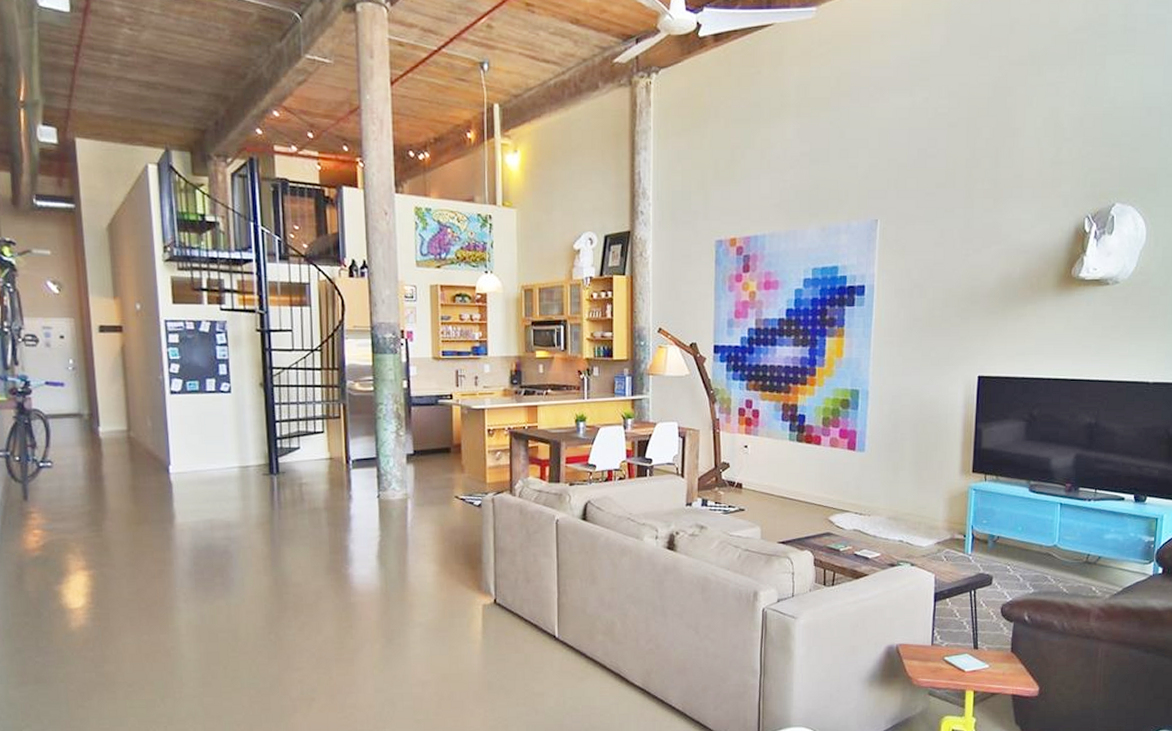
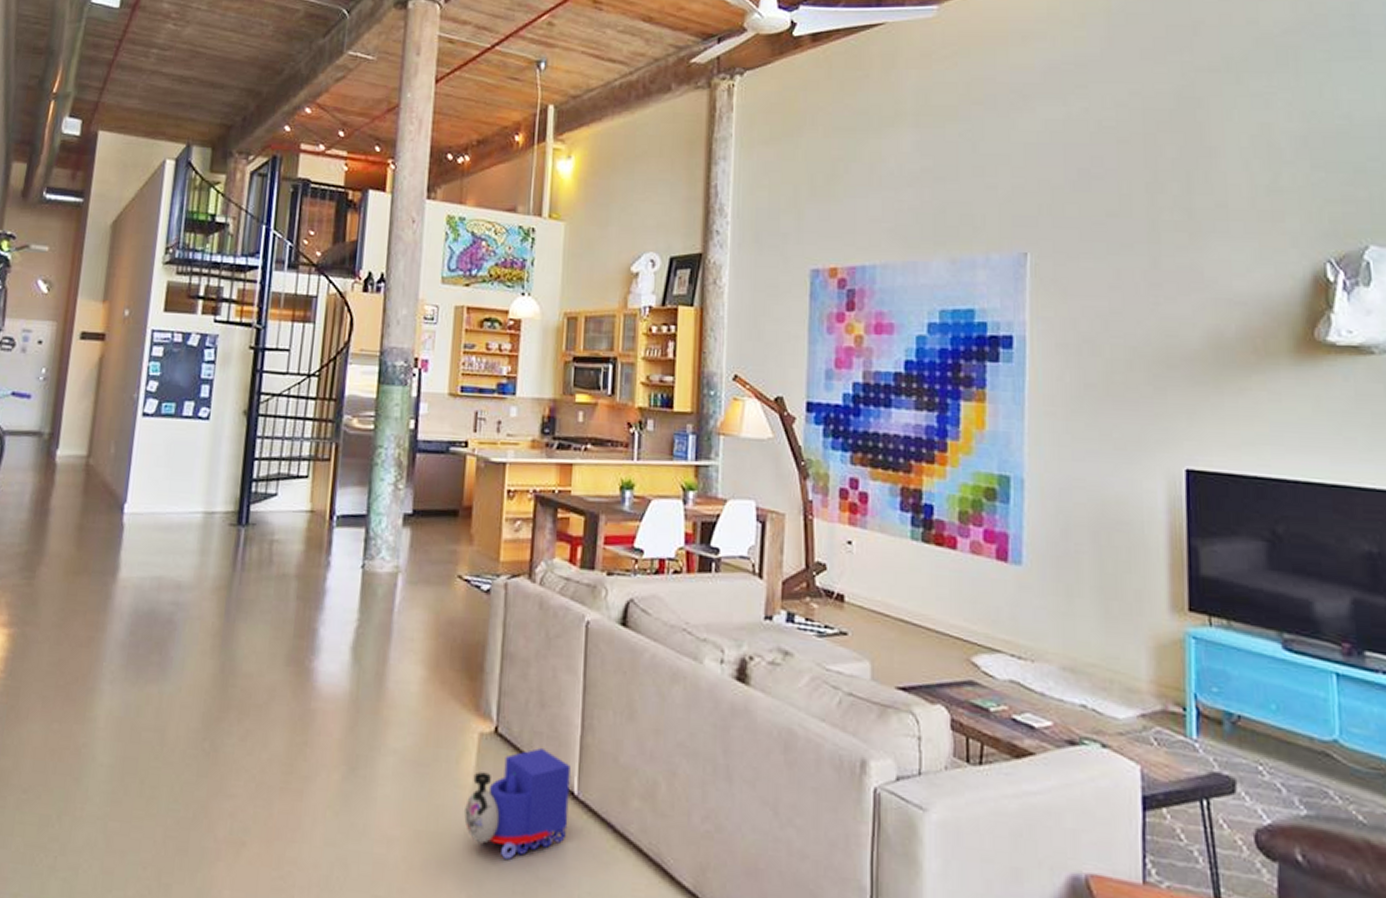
toy train: none [477,610,553,684] -> present [464,748,571,859]

